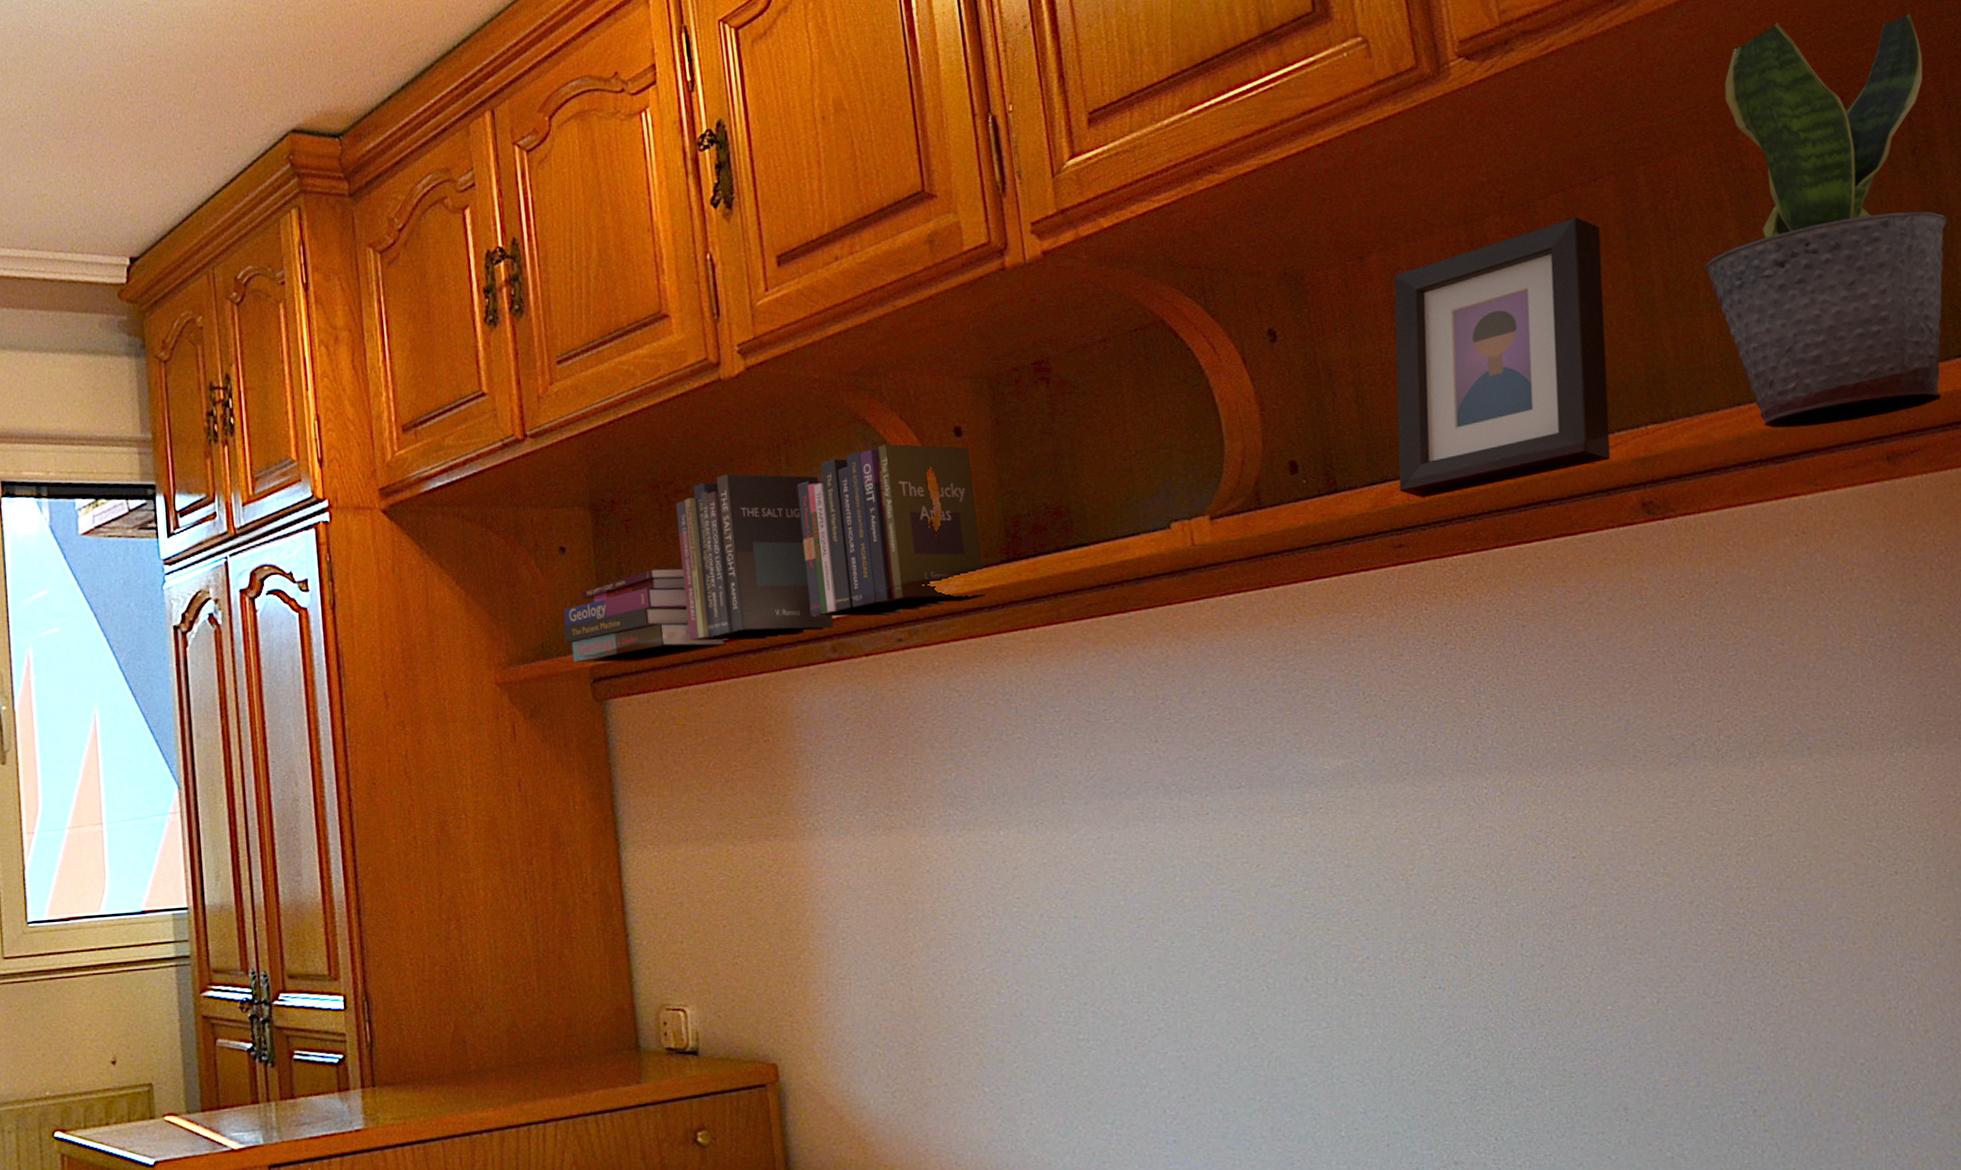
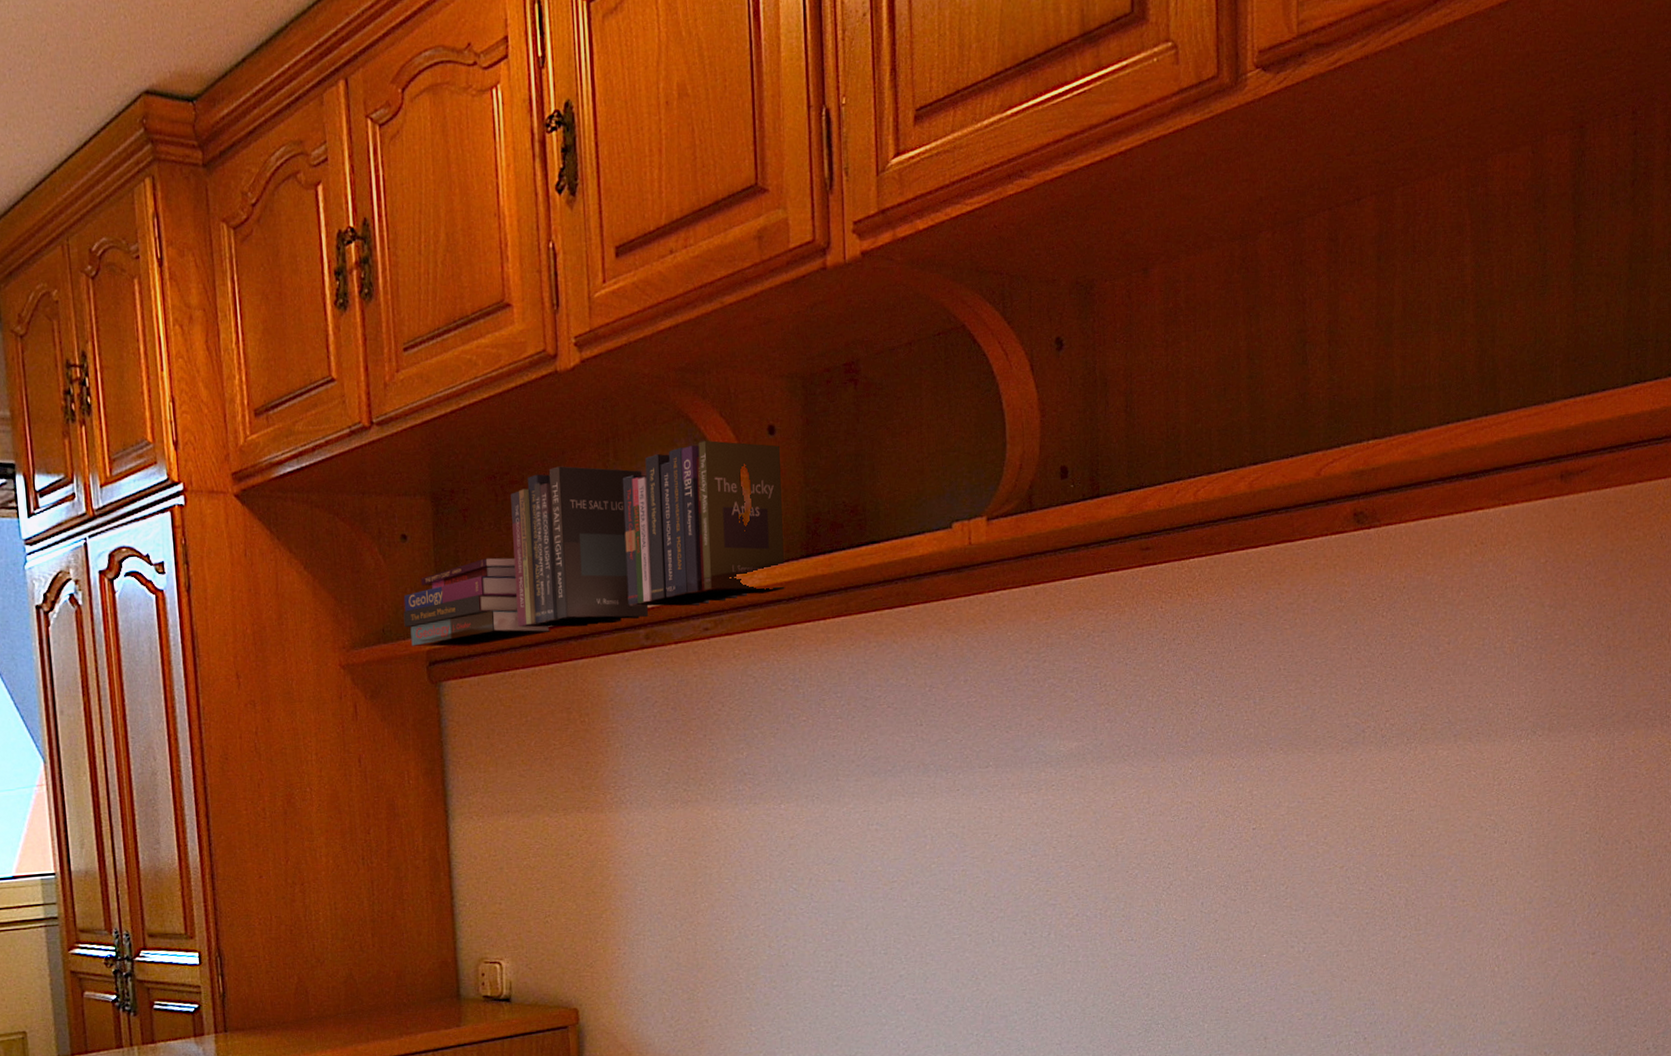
picture frame: present [1393,218,1611,499] -> none [1152,237,1357,505]
potted plant: present [1703,11,1948,429] -> none [1438,41,1657,447]

